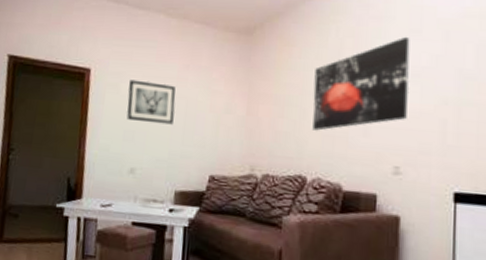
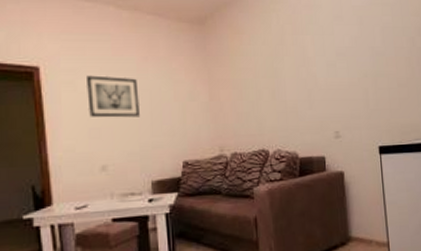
wall art: present [312,36,410,131] -> none [264,21,340,108]

